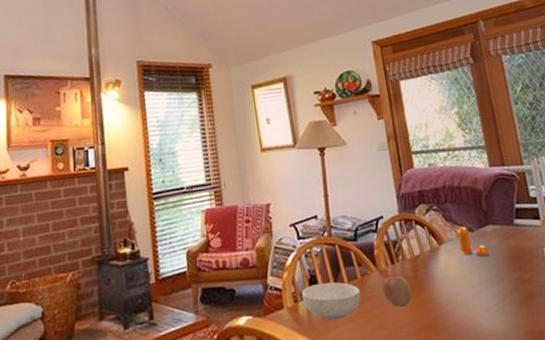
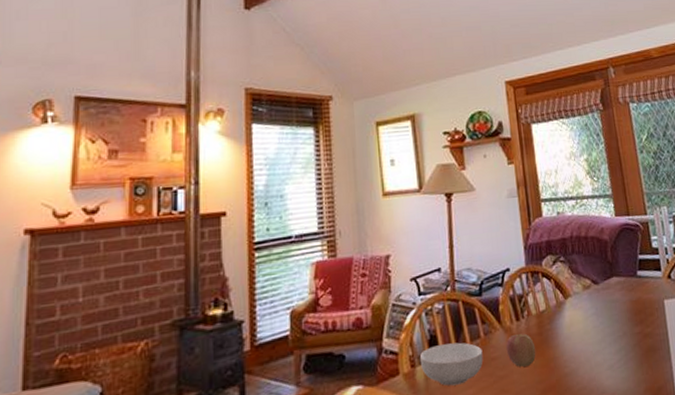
pepper shaker: present [457,226,490,256] -> none [583,279,613,310]

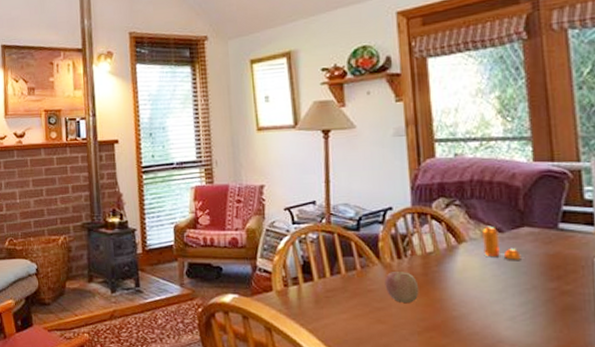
cereal bowl: present [419,342,483,386] -> none [292,271,359,308]
pepper shaker: none [583,279,613,310] -> present [482,226,521,260]

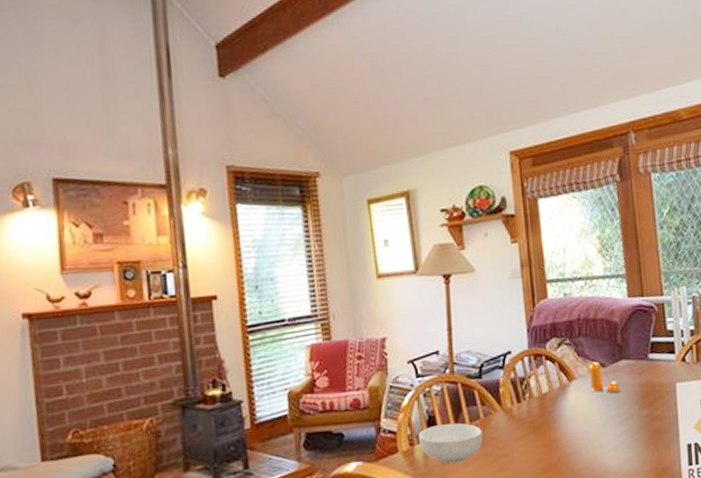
cereal bowl: none [292,271,359,308] -> present [418,423,483,464]
apple: present [384,272,419,302] -> none [506,415,538,447]

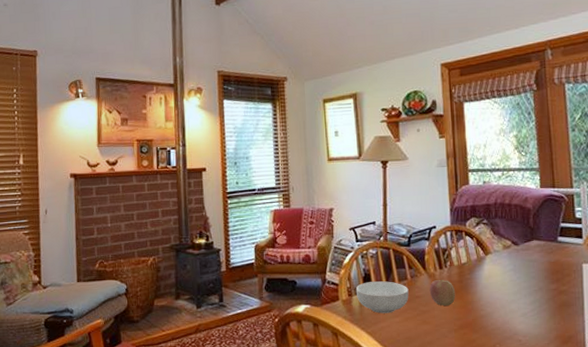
apple: none [506,415,538,447] -> present [429,280,456,306]
pepper shaker: present [589,361,621,393] -> none [503,240,531,267]

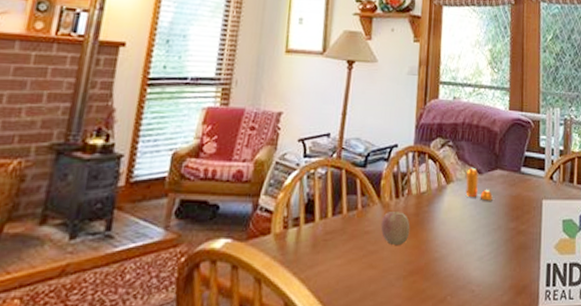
cereal bowl: present [355,281,409,314] -> none [293,210,358,253]
pepper shaker: none [503,240,531,267] -> present [466,167,493,201]

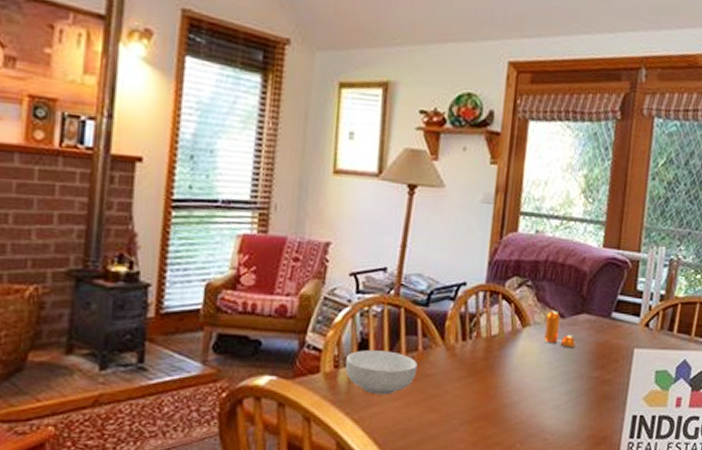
cereal bowl: none [293,210,358,253] -> present [344,350,418,395]
apple: present [381,212,410,245] -> none [444,355,478,389]

